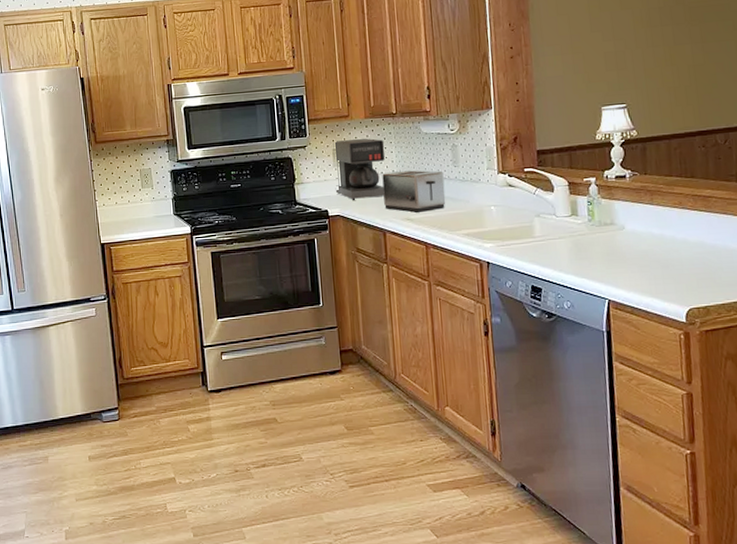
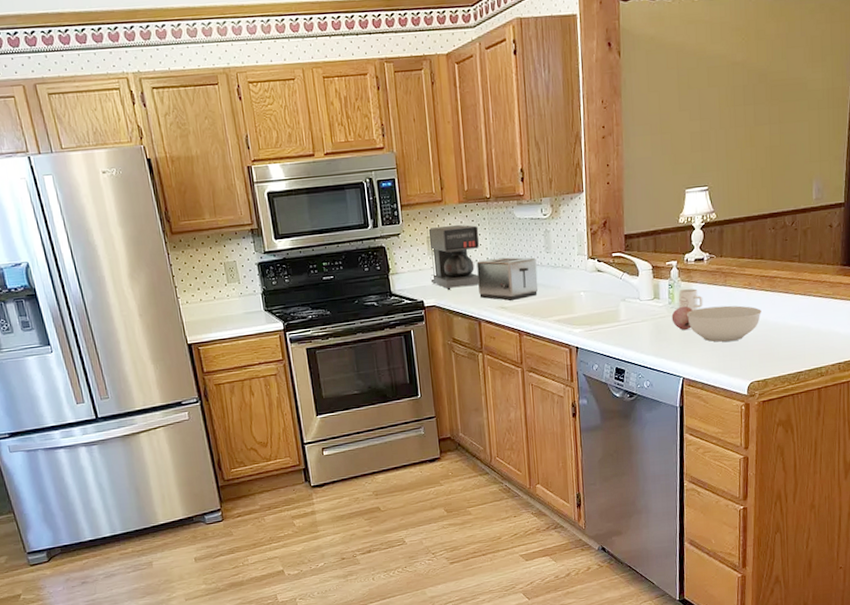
fruit: none [592,224,616,250] -> present [671,306,693,331]
mug: none [599,206,628,230] -> present [678,288,703,311]
bowl: none [609,225,697,264] -> present [687,305,762,342]

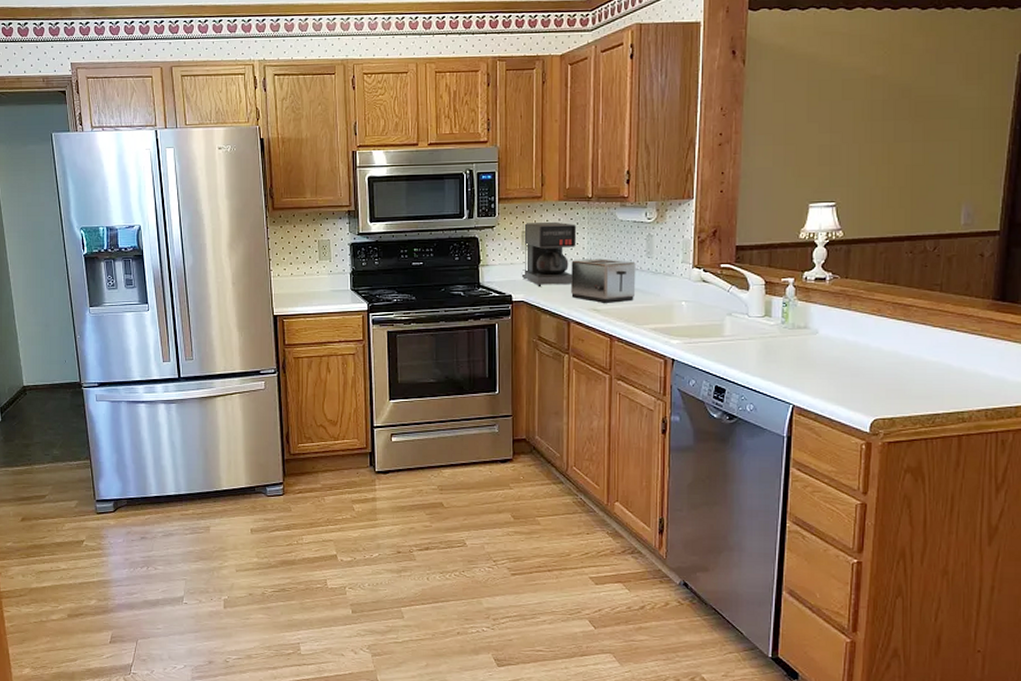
fruit: present [671,306,693,331] -> none [784,327,809,354]
mug: present [678,288,703,311] -> none [792,309,822,334]
bowl: present [687,305,762,342] -> none [802,331,892,371]

